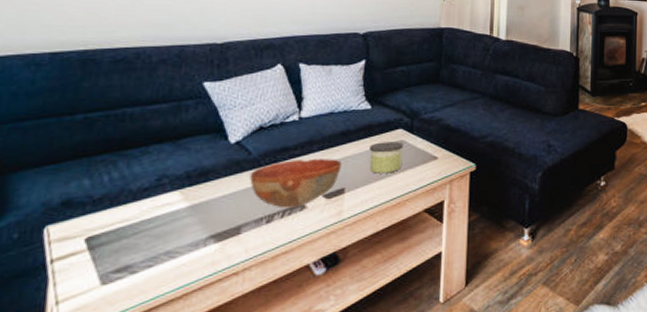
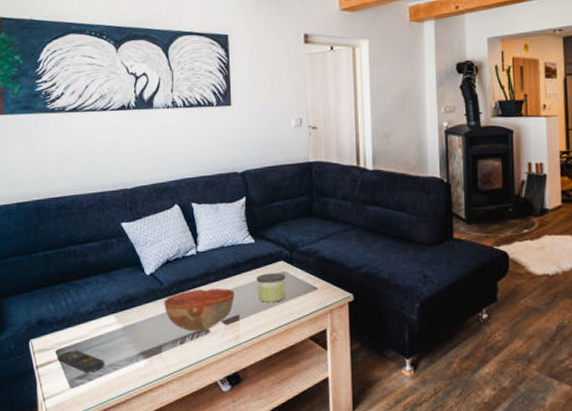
remote control: none [87,236,158,264] -> present [58,350,105,373]

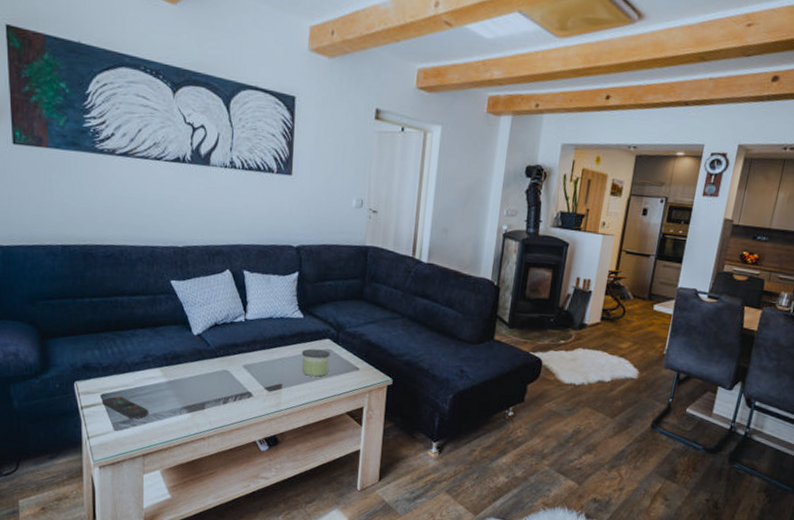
bowl: present [164,288,235,332] -> none [209,355,280,395]

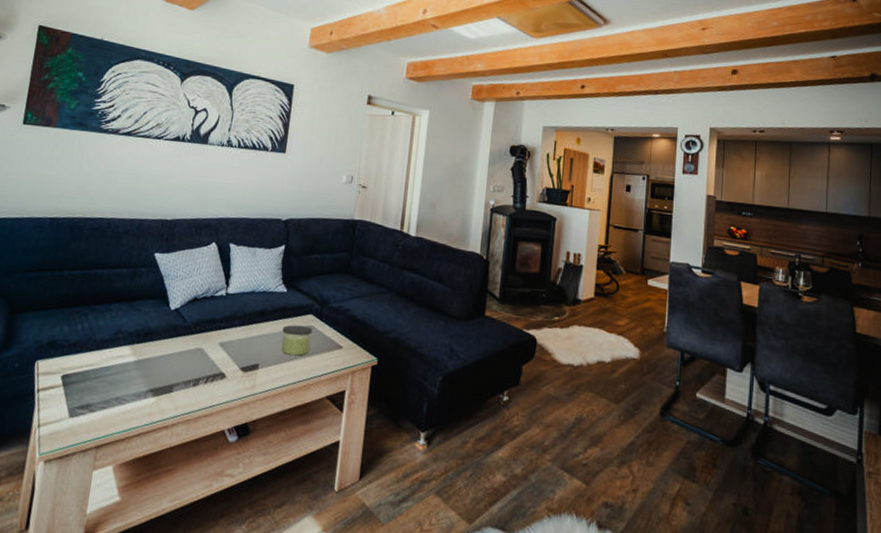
remote control: present [103,396,149,419] -> none [62,377,111,403]

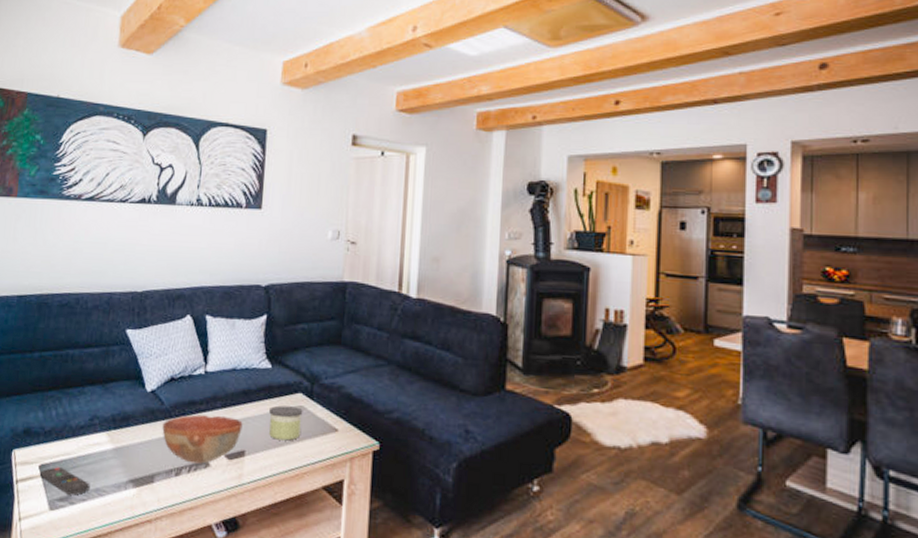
remote control: none [62,377,111,403] -> present [40,467,90,495]
bowl: none [183,331,258,376] -> present [162,414,243,464]

